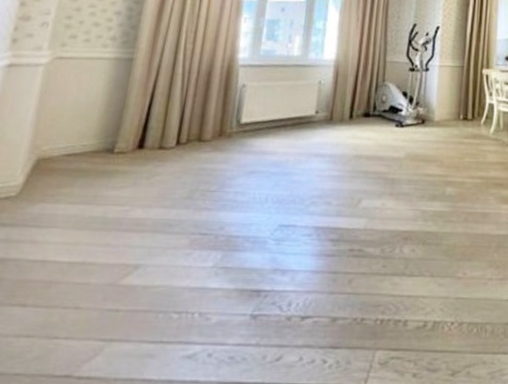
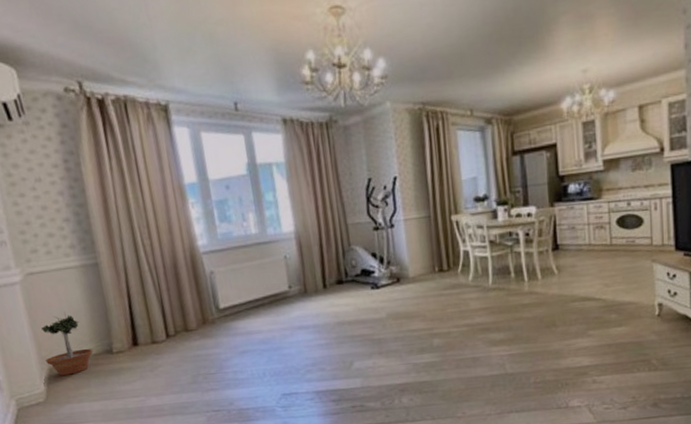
potted tree: none [36,101,93,170] -> present [41,311,93,376]

